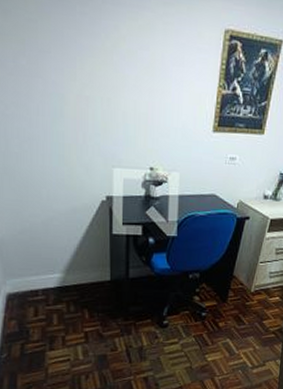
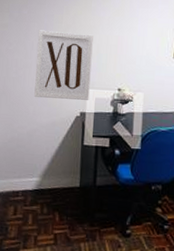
wall art: none [44,88,117,182] -> present [34,30,93,100]

